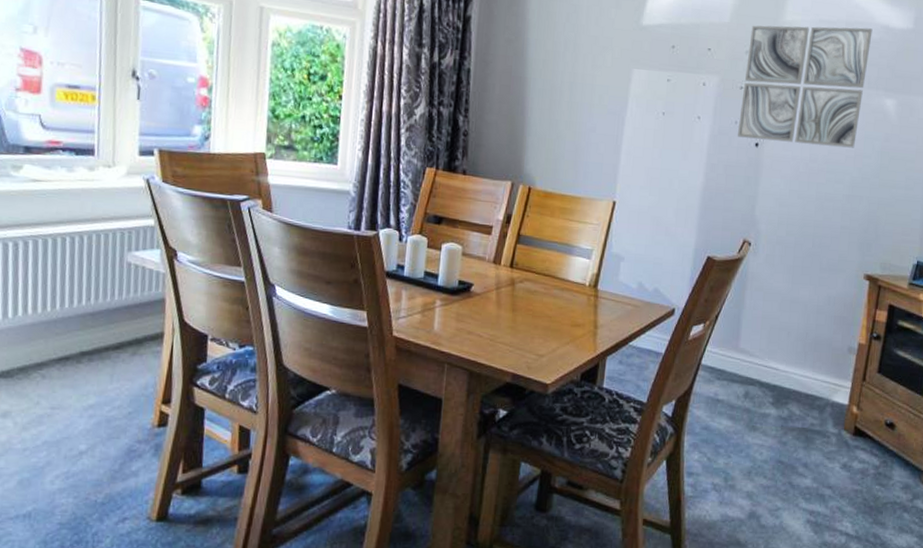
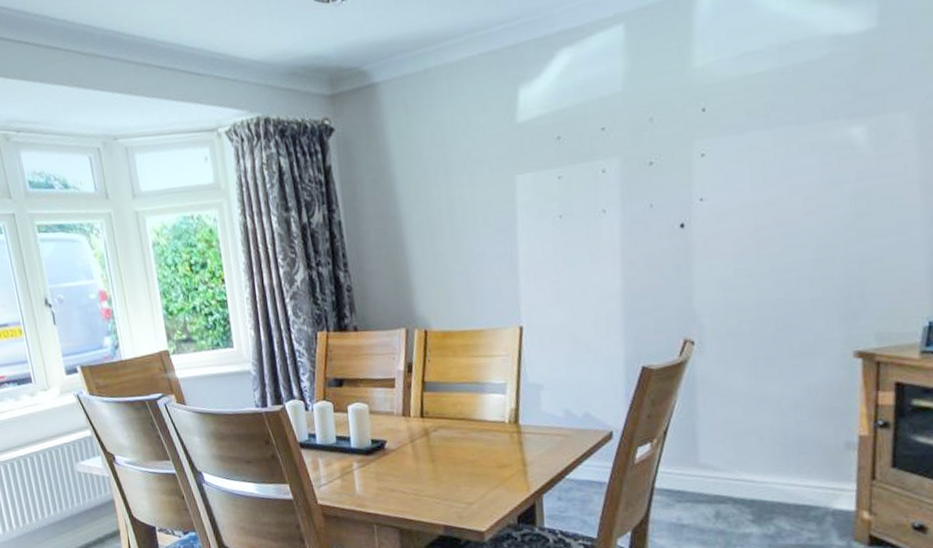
wall art: present [737,25,873,148] -> none [652,44,818,222]

